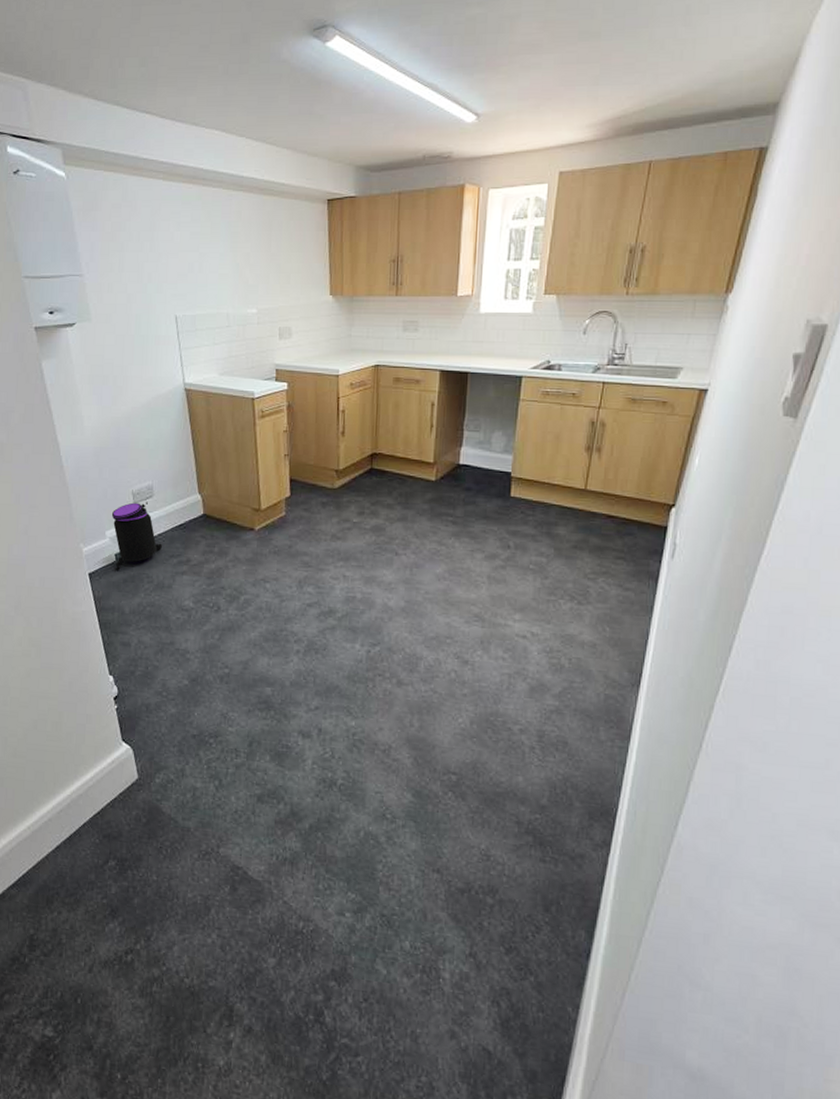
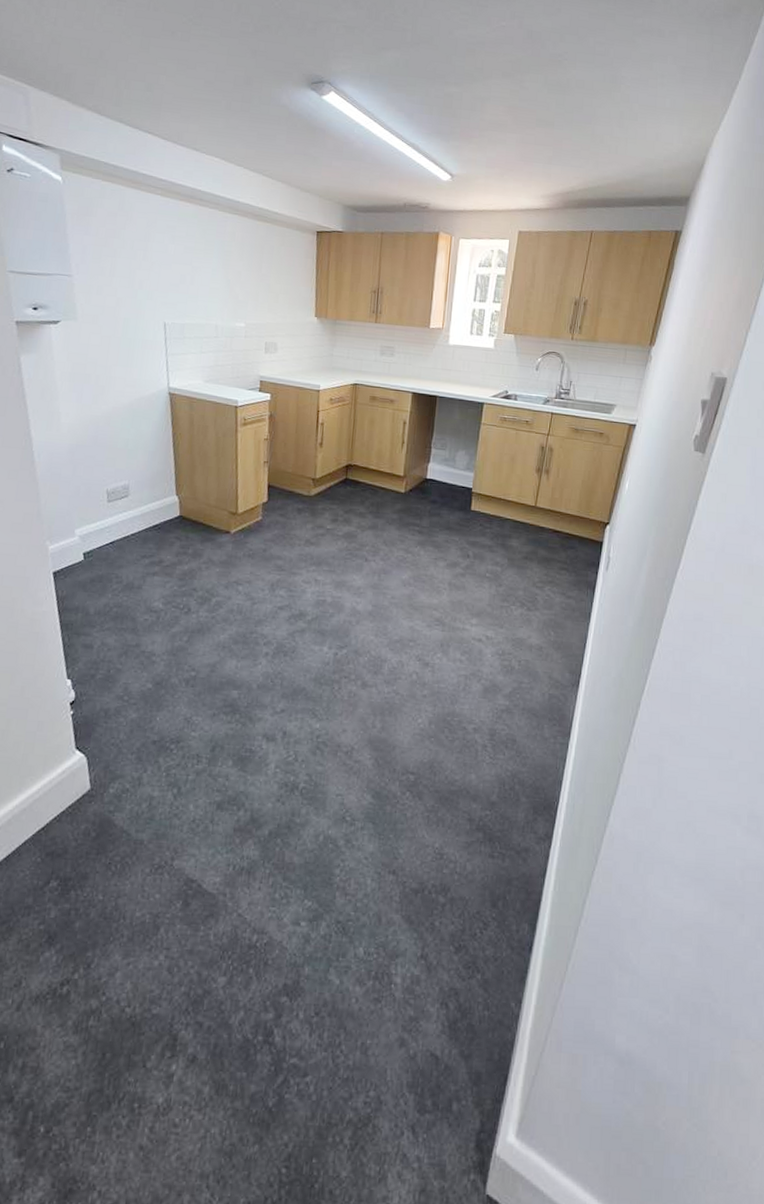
trash can: present [111,502,162,571] -> none [82,501,134,571]

